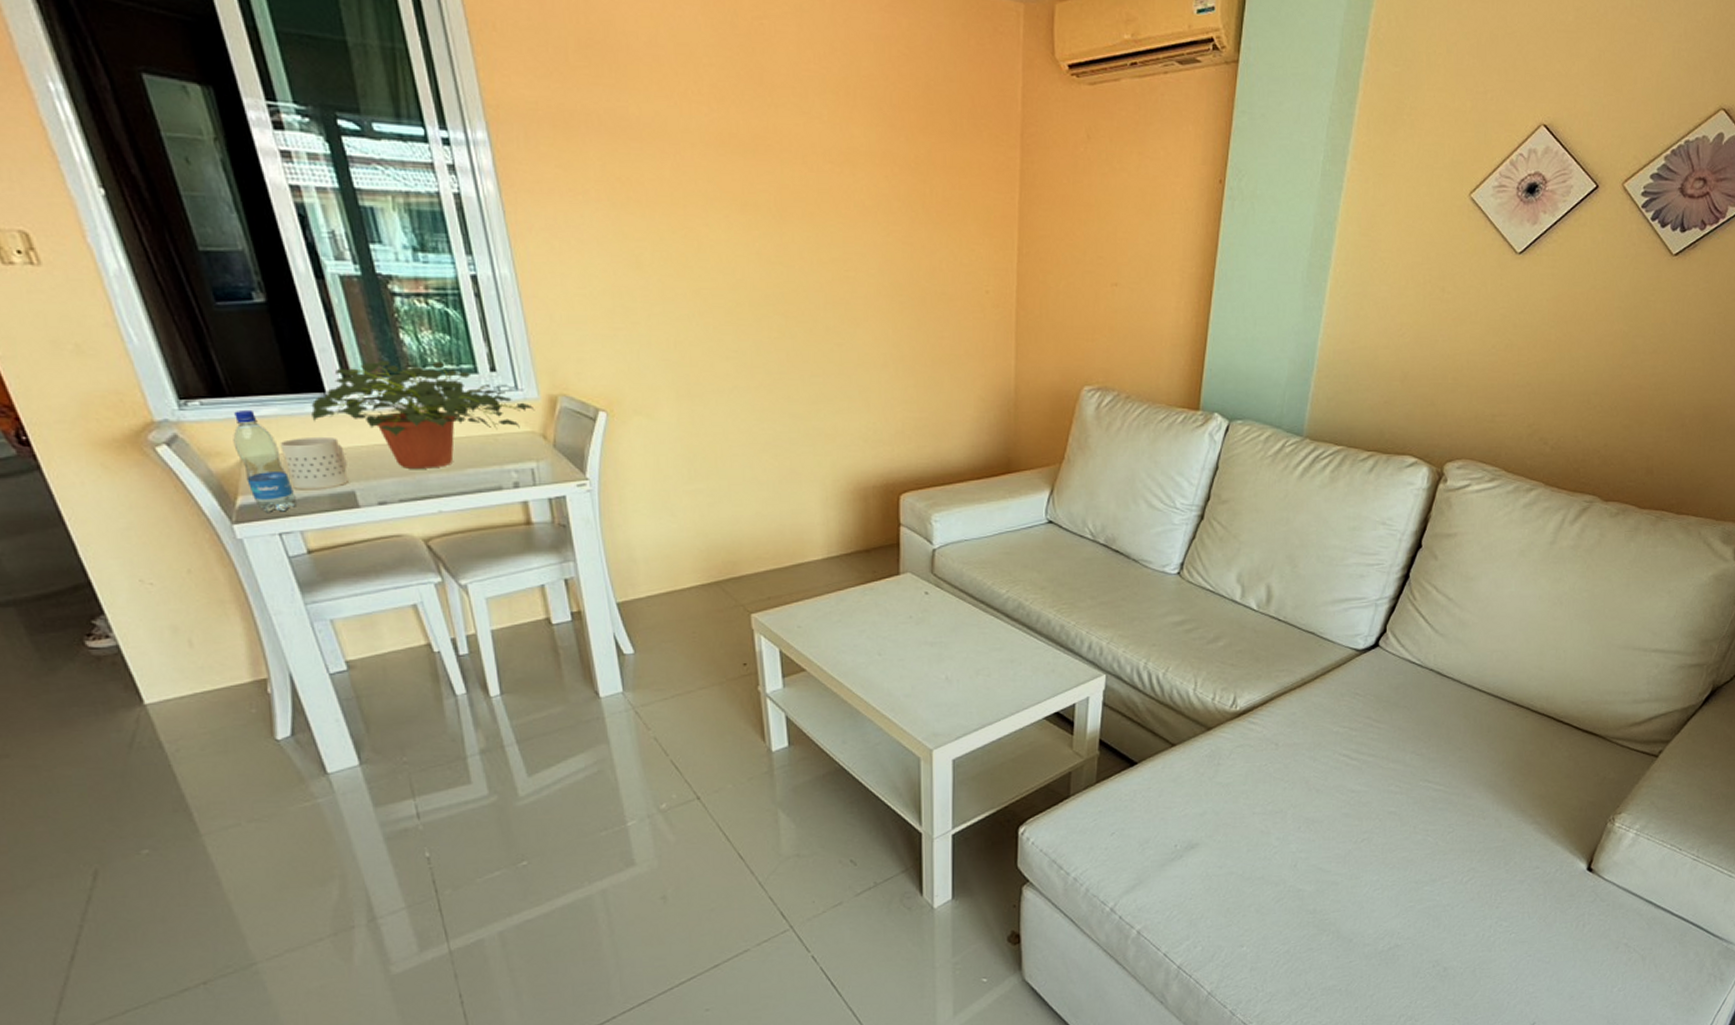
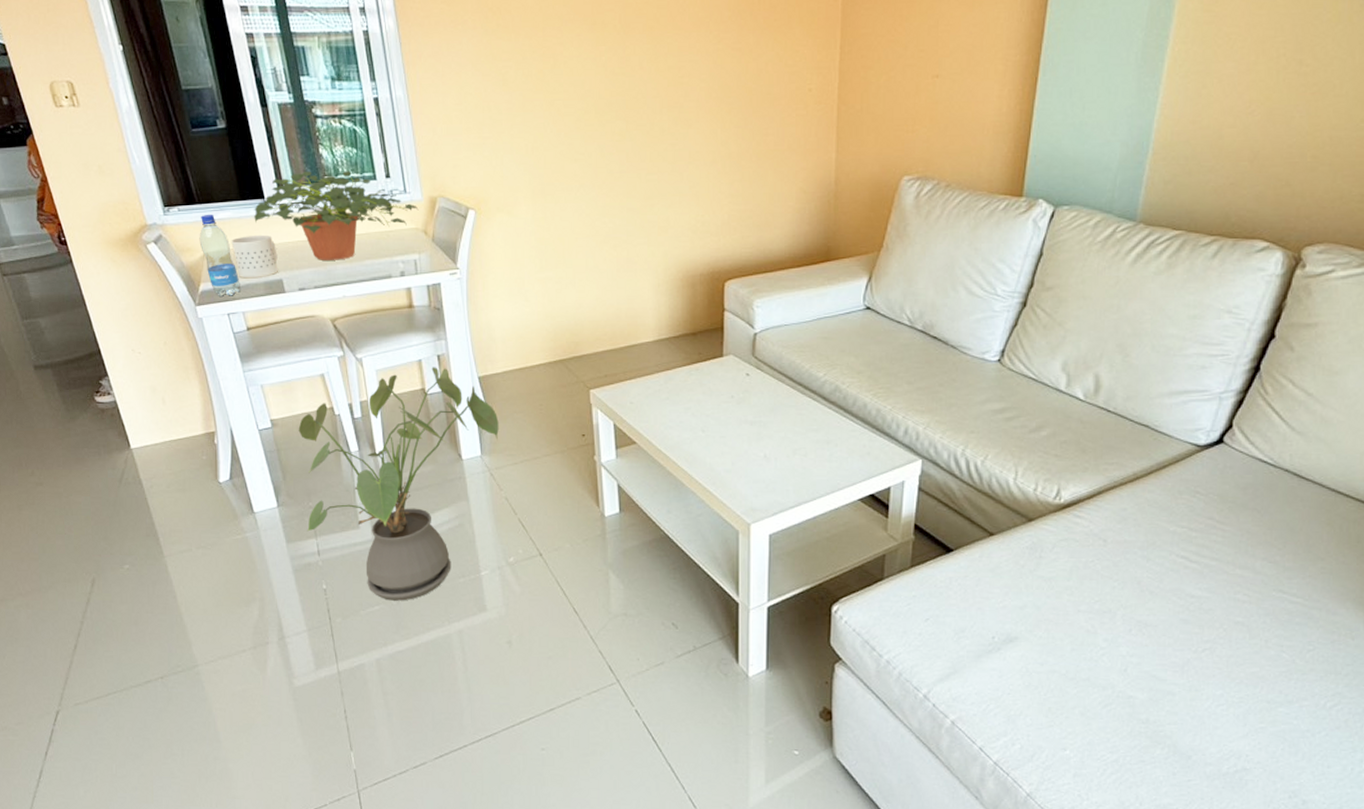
house plant: none [384,593,644,864] -> present [298,367,499,601]

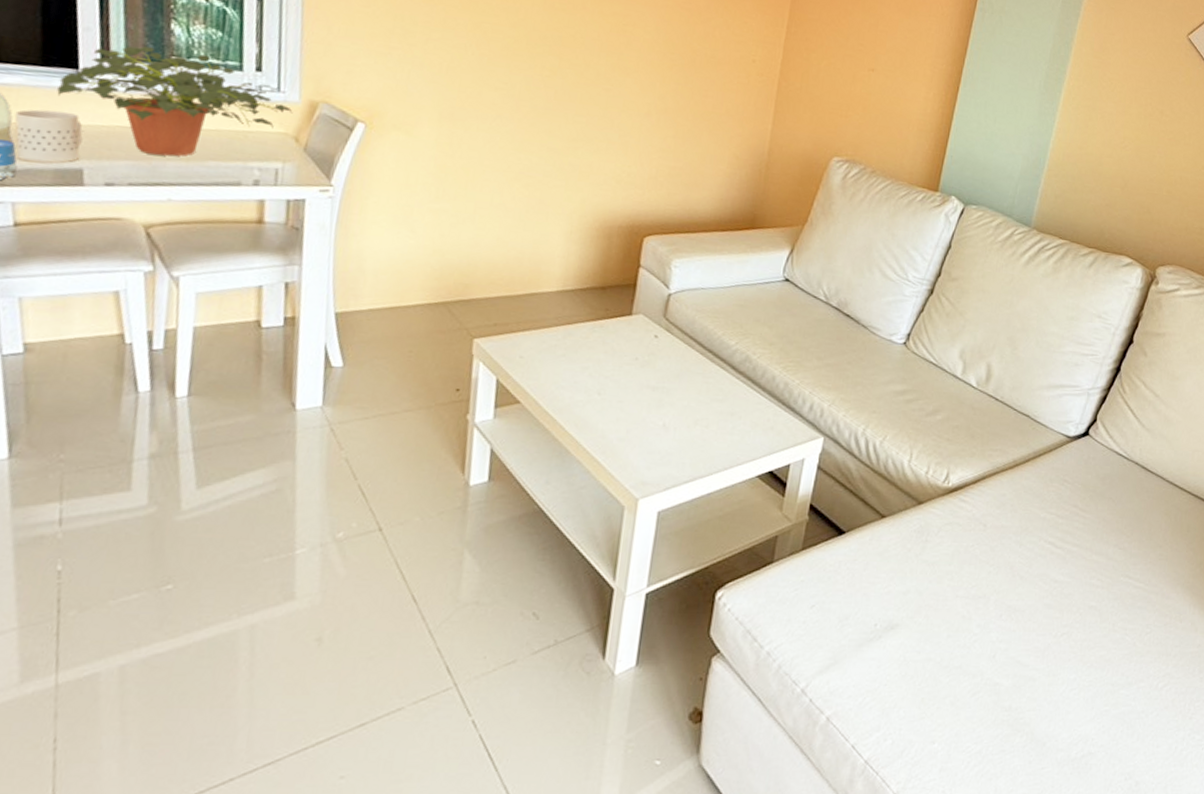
house plant: present [298,367,499,601] -> none [47,296,353,587]

